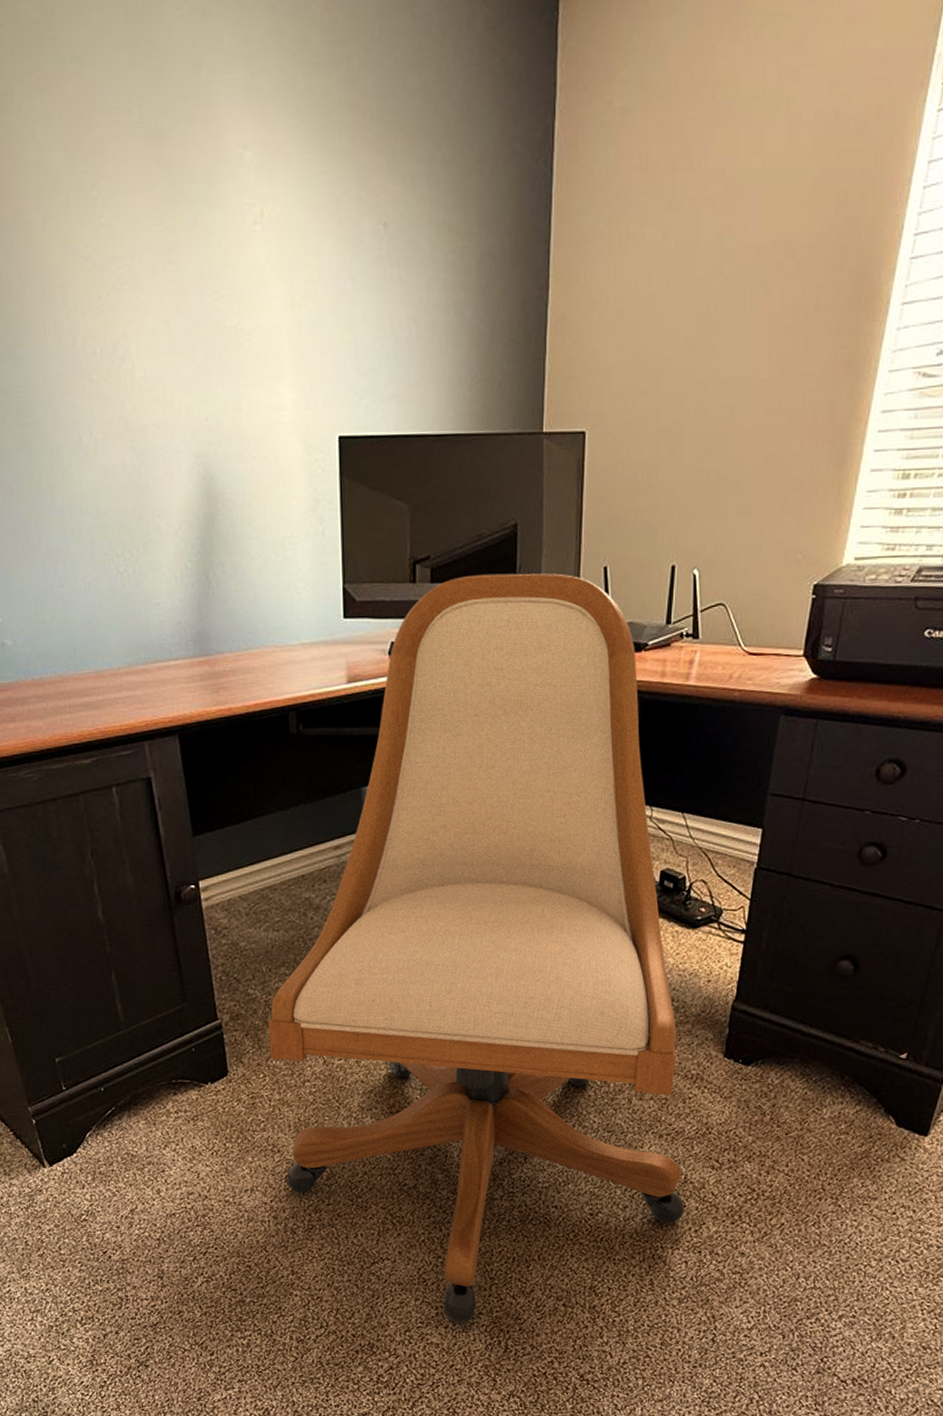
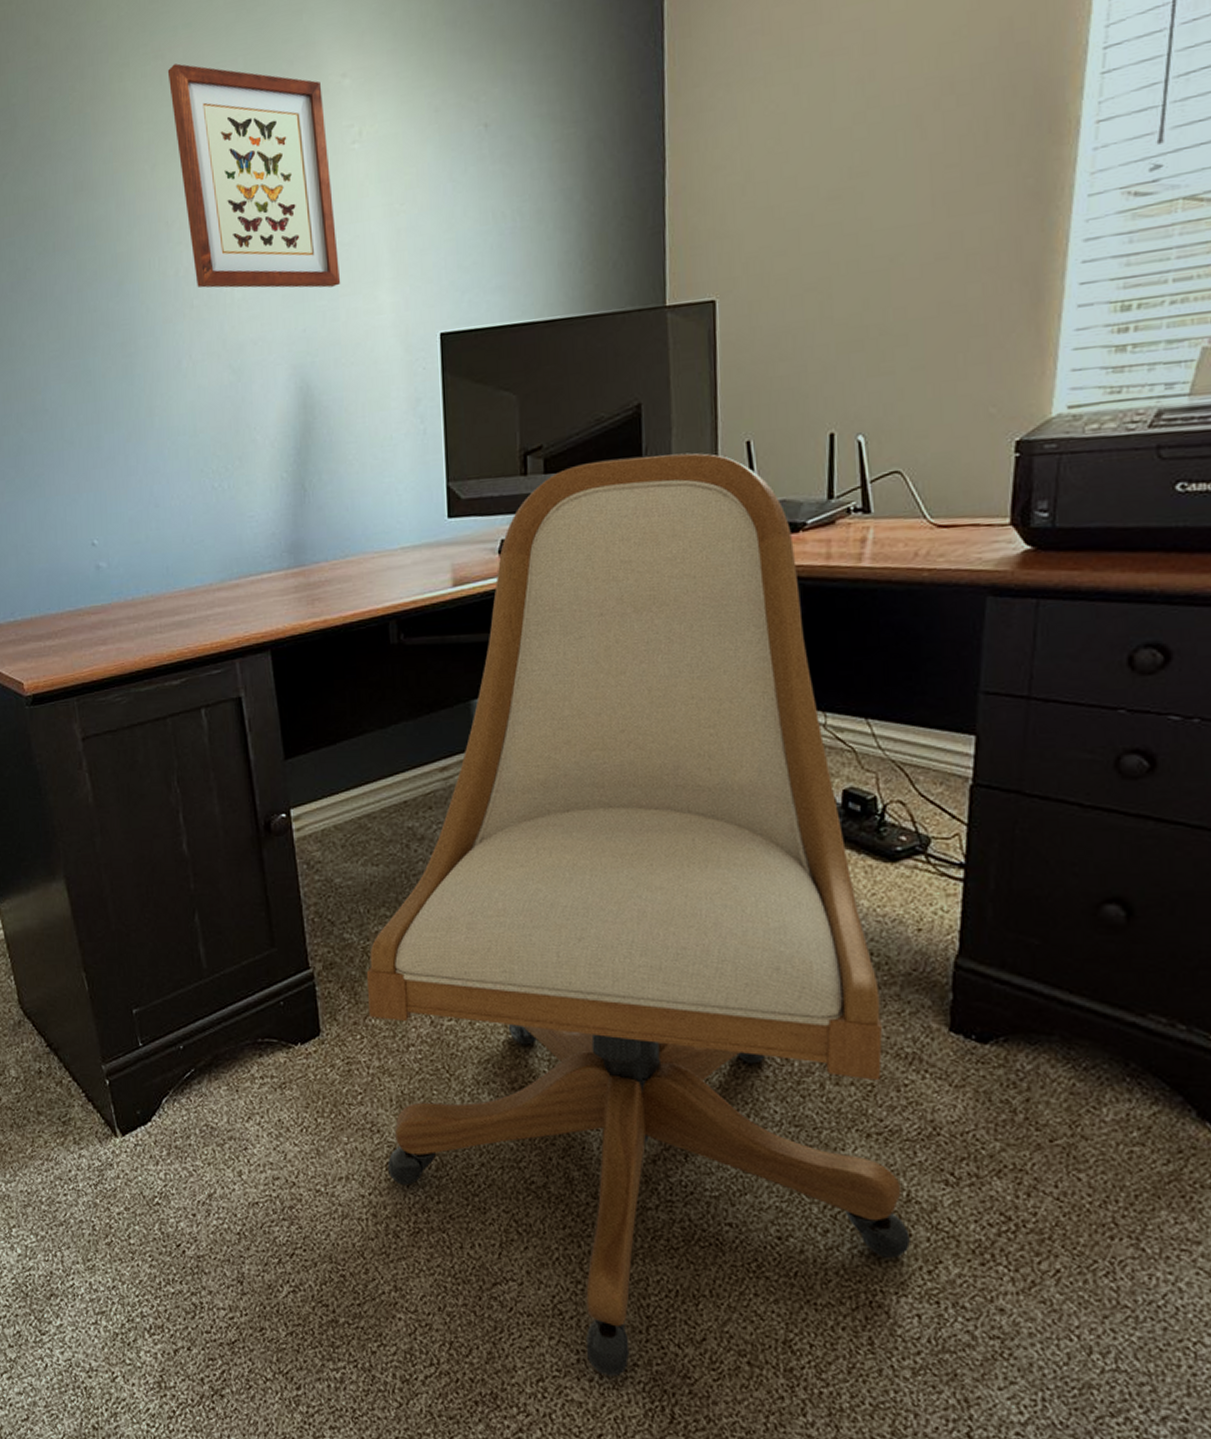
wall art: none [56,102,243,377] -> present [167,63,341,288]

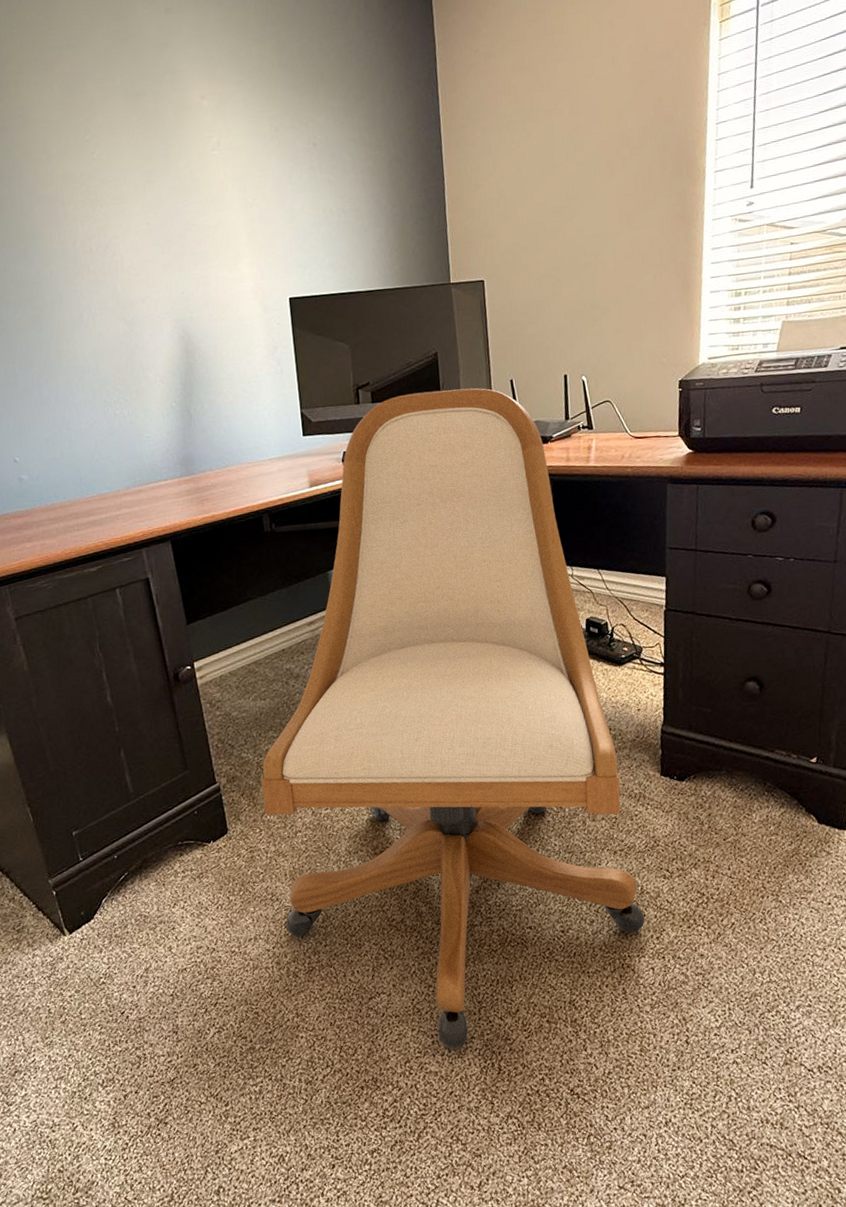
wall art: present [167,63,341,288] -> none [56,76,210,260]

